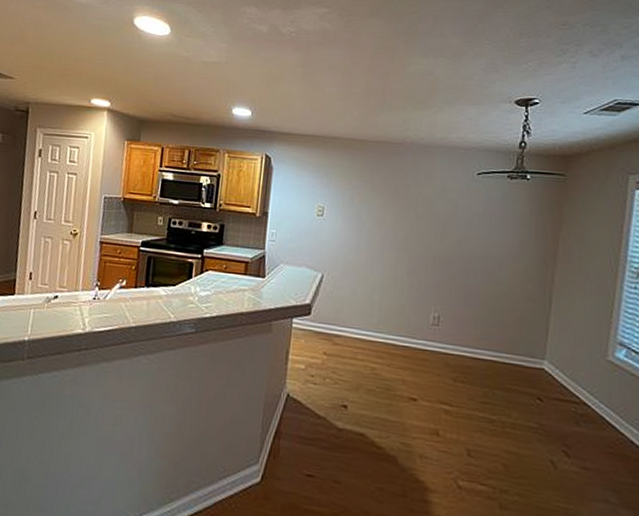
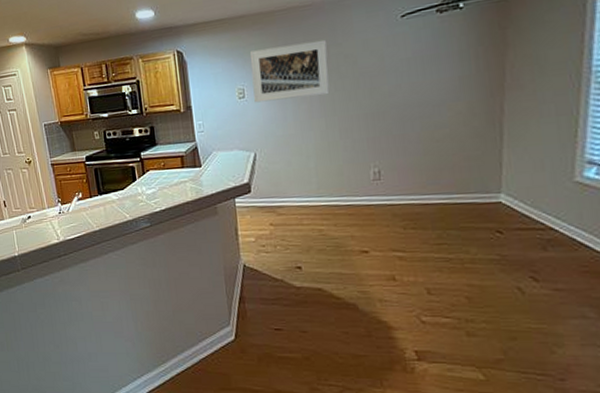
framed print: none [332,172,410,231] -> present [250,39,330,103]

